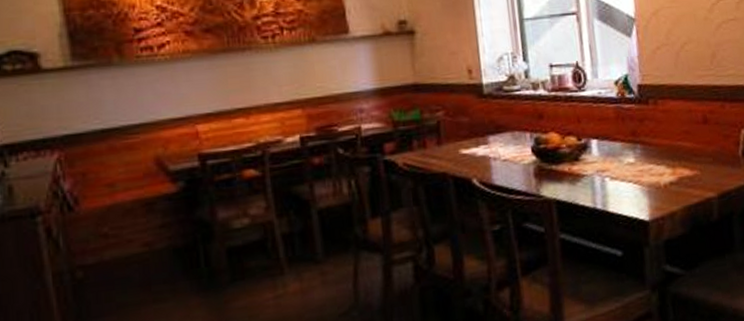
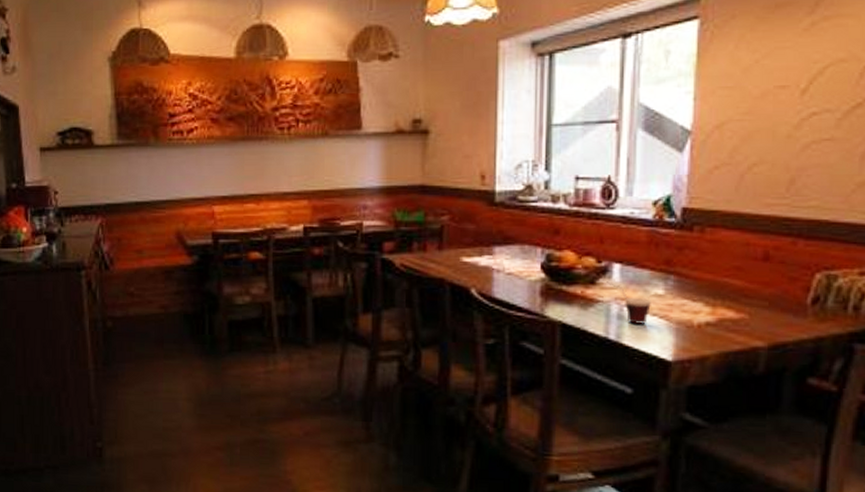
cup: none [588,156,626,192] -> present [607,281,651,324]

